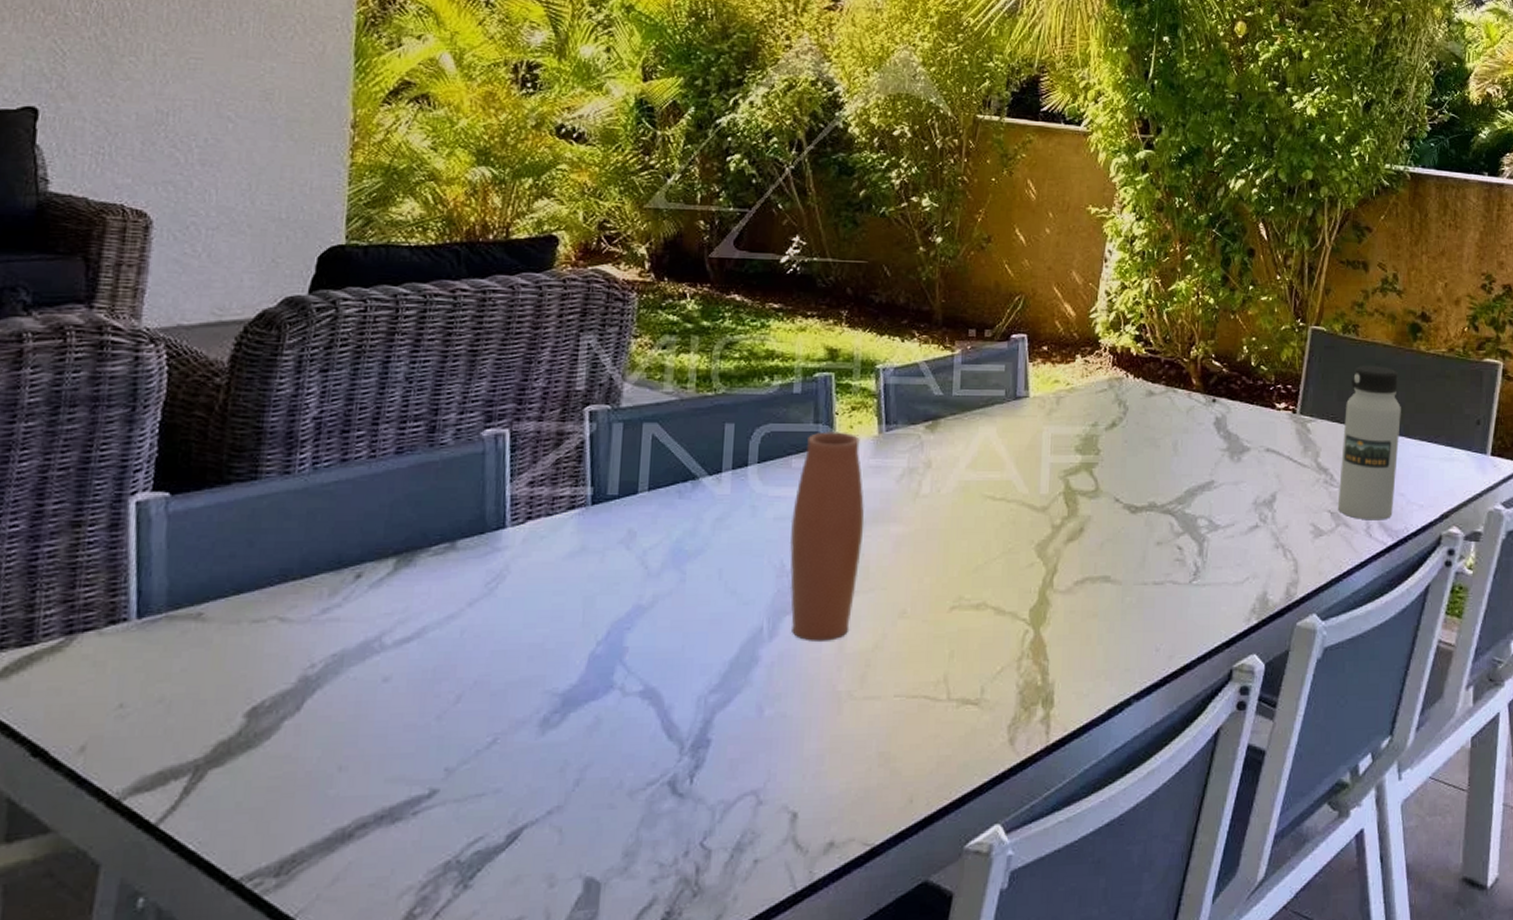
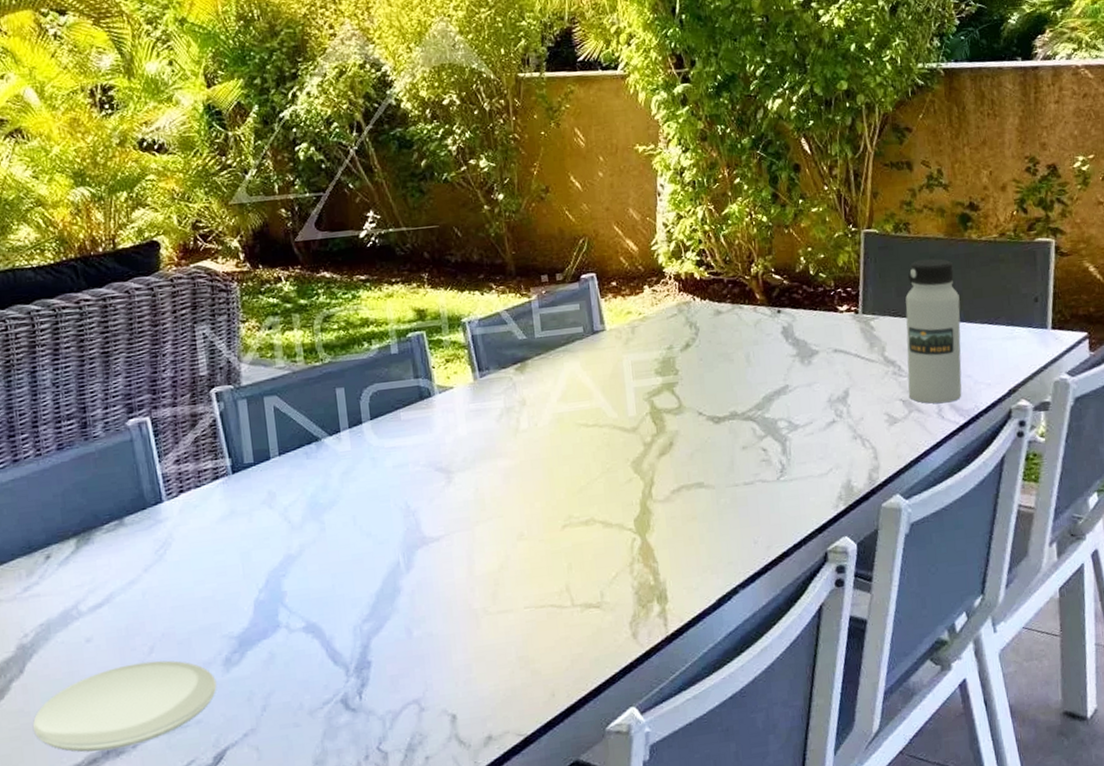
plate: none [296,712,528,815] -> present [32,660,217,753]
vase: present [789,431,865,641] -> none [408,383,476,569]

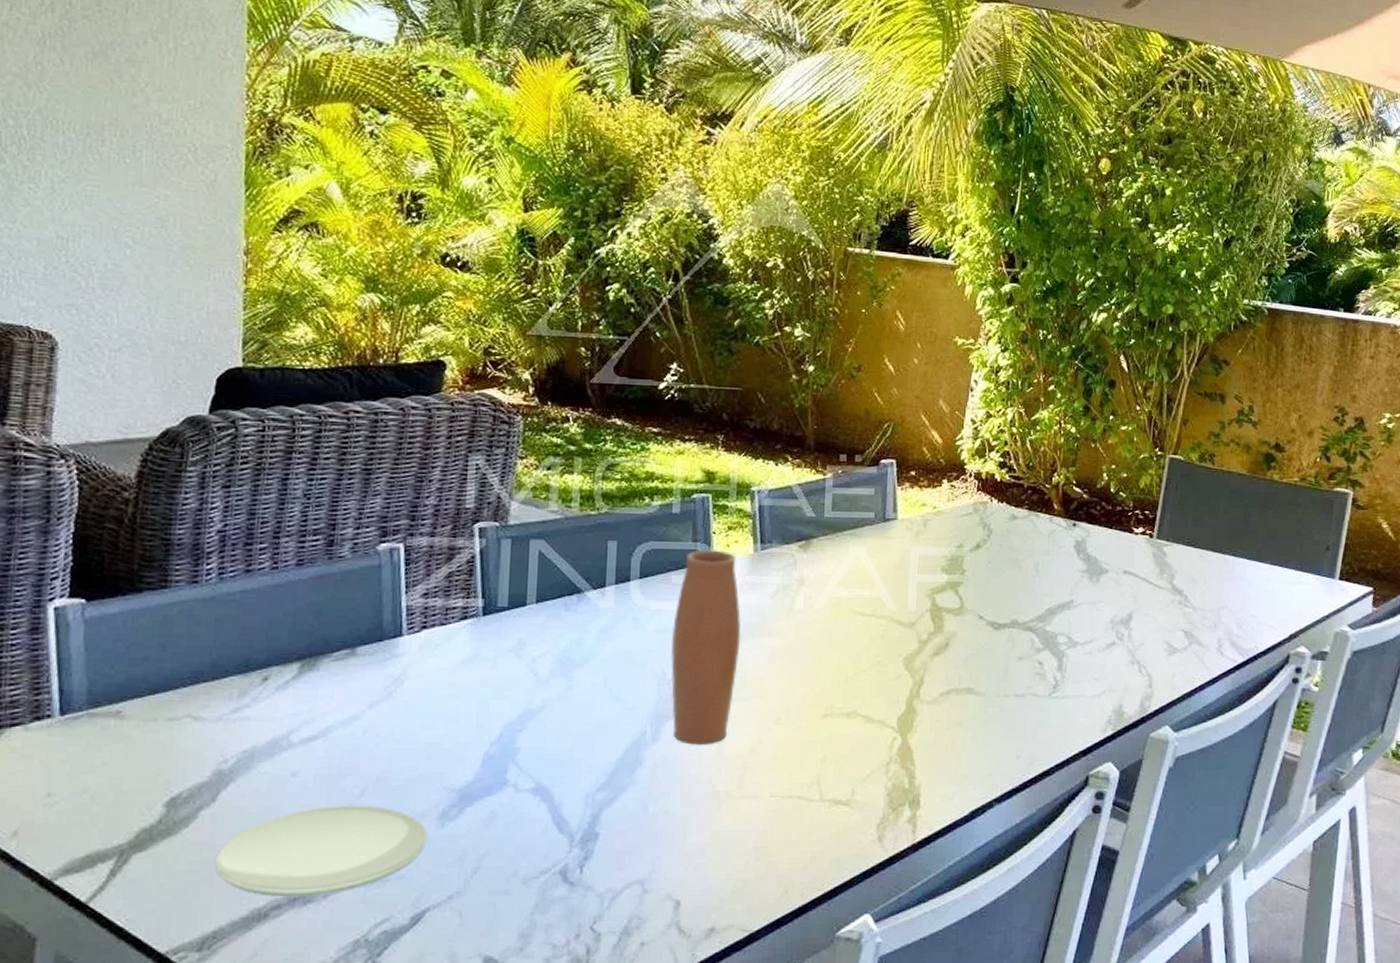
vase: none [408,383,476,569] -> present [670,550,741,745]
water bottle: present [905,258,962,404] -> none [1191,492,1254,639]

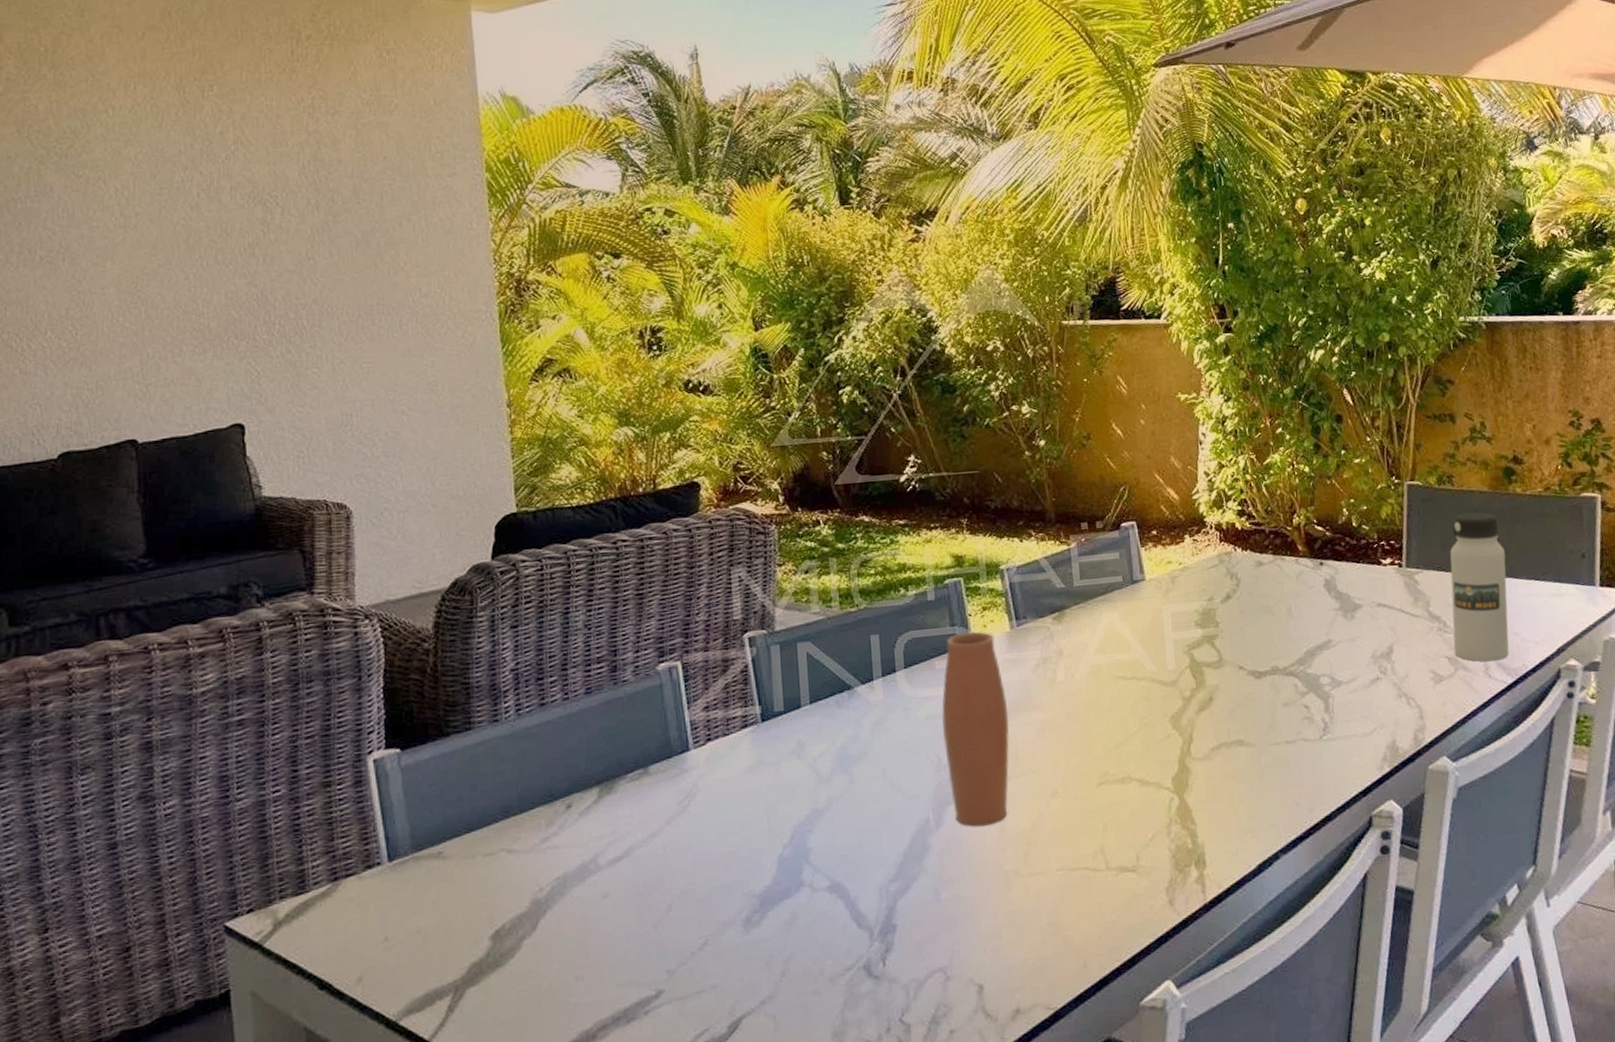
plate: present [214,805,428,897] -> none [541,919,736,1018]
water bottle: none [1191,492,1254,639] -> present [1450,512,1509,662]

